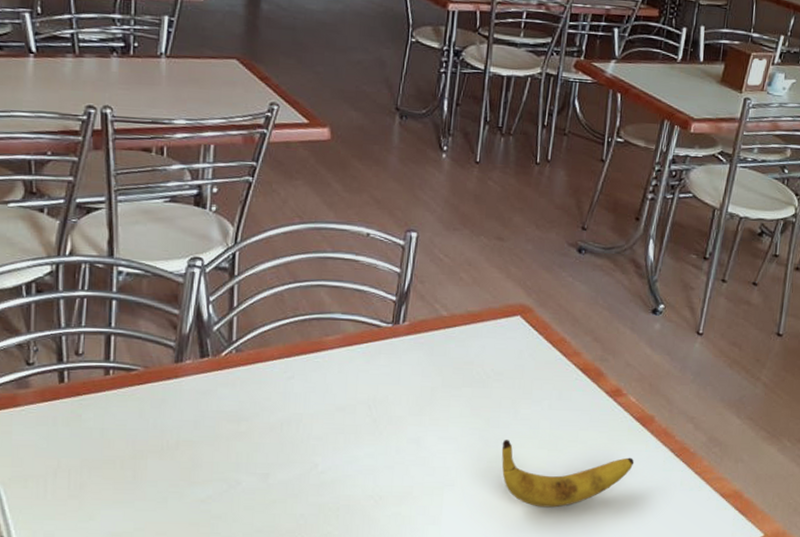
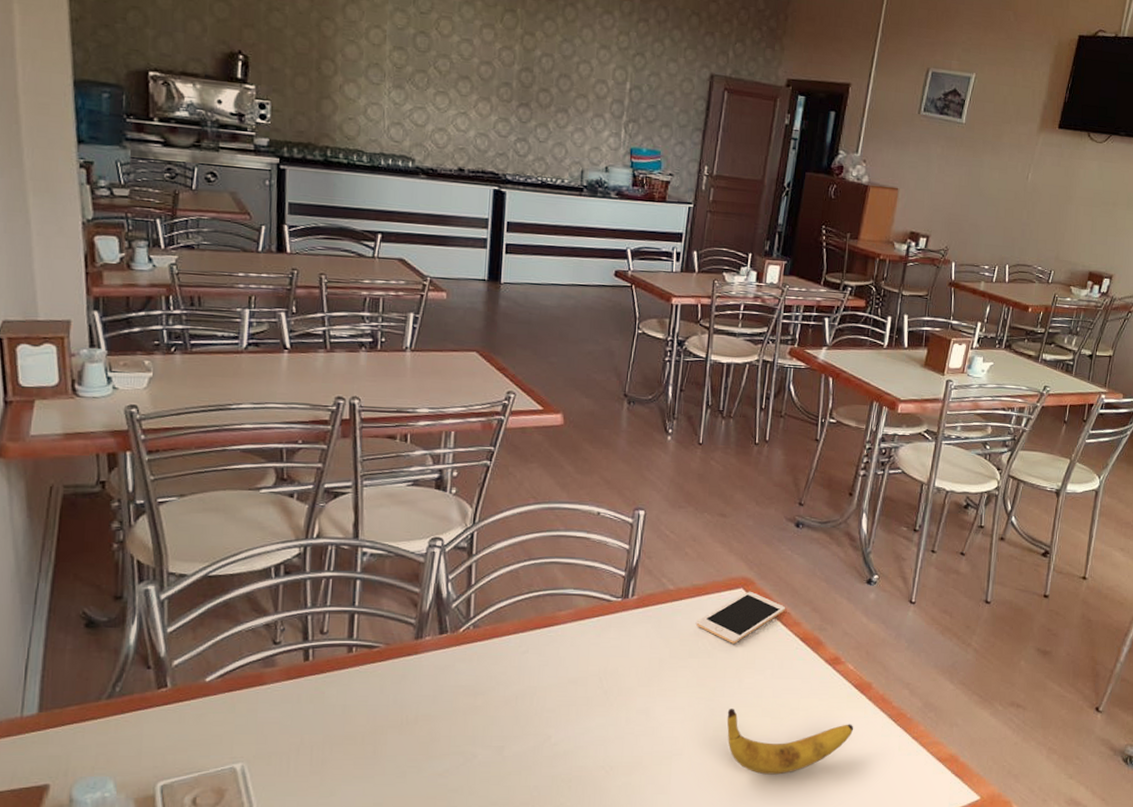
cell phone: none [471,319,566,373] -> present [696,591,786,644]

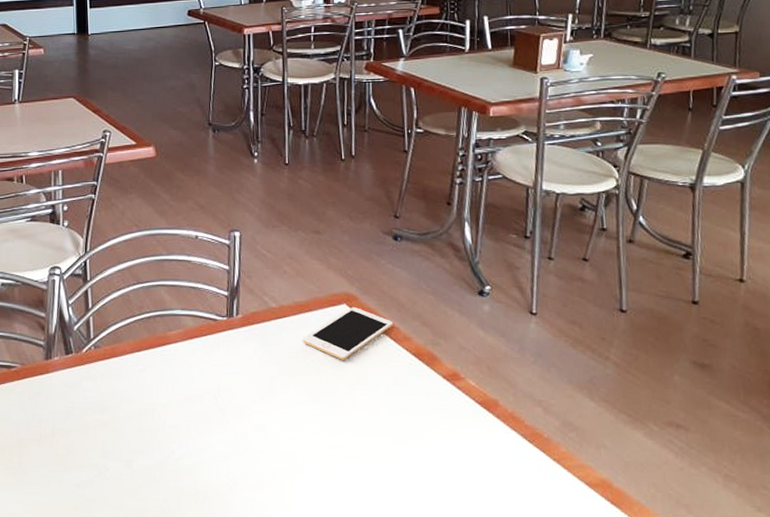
banana: present [727,709,854,775] -> none [344,426,484,496]

